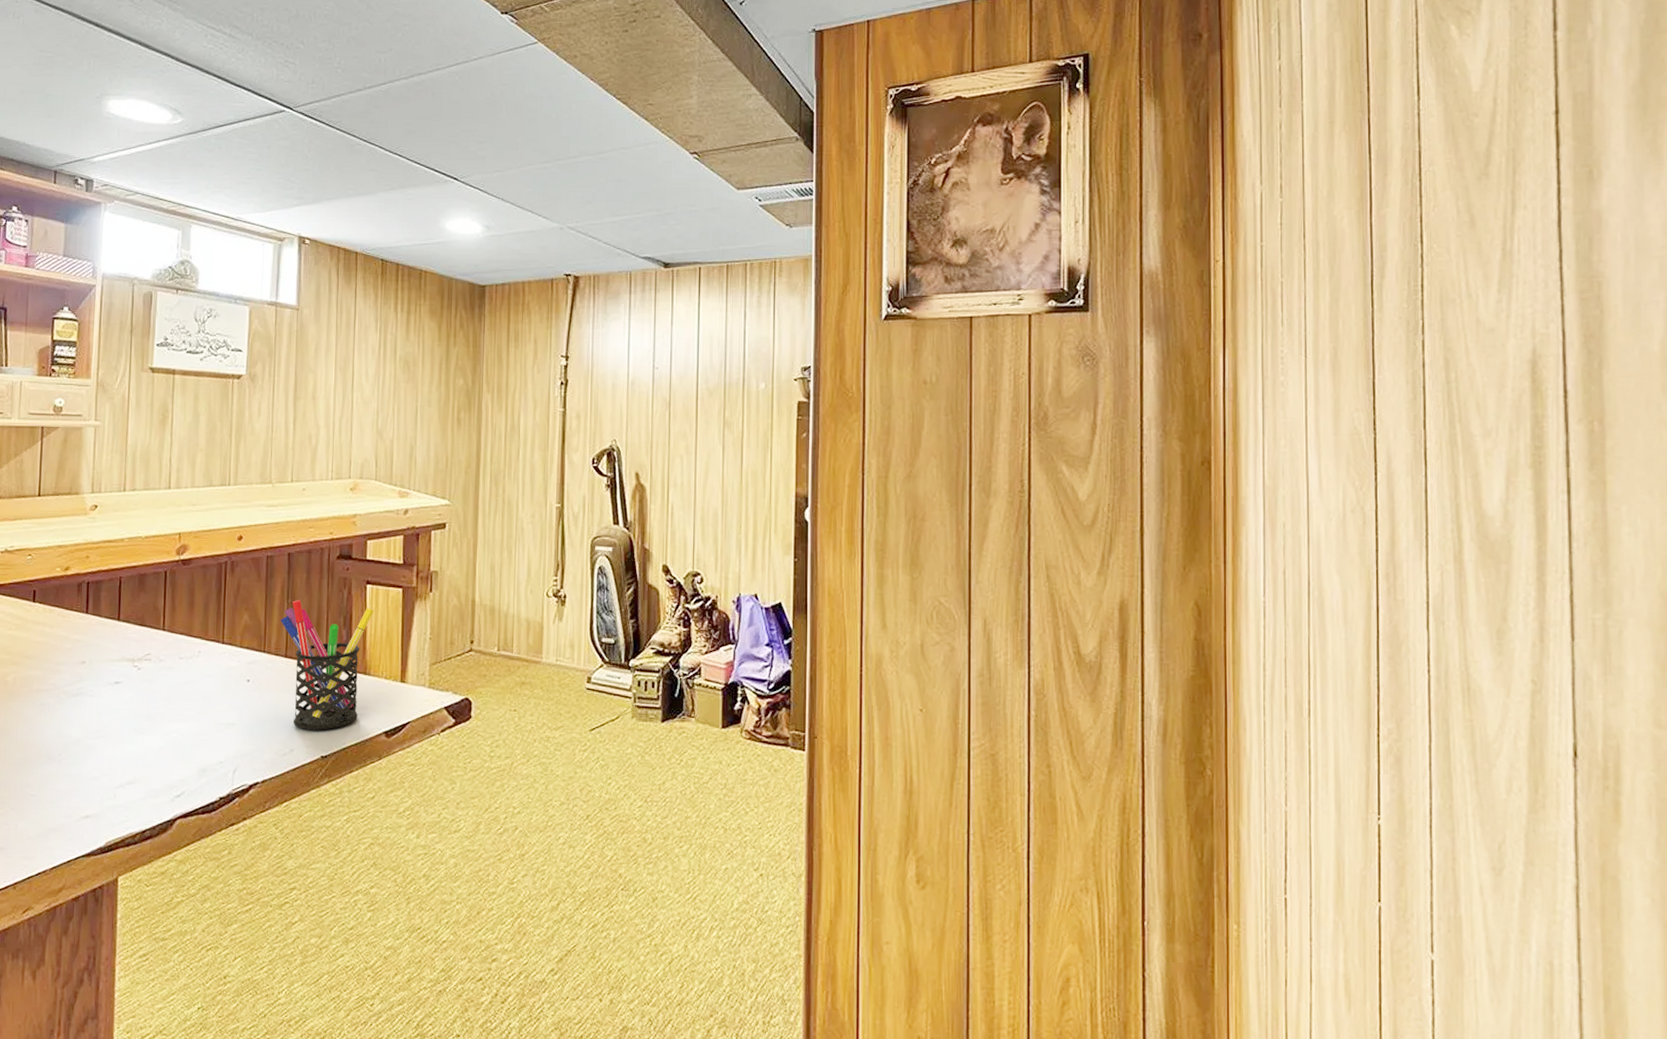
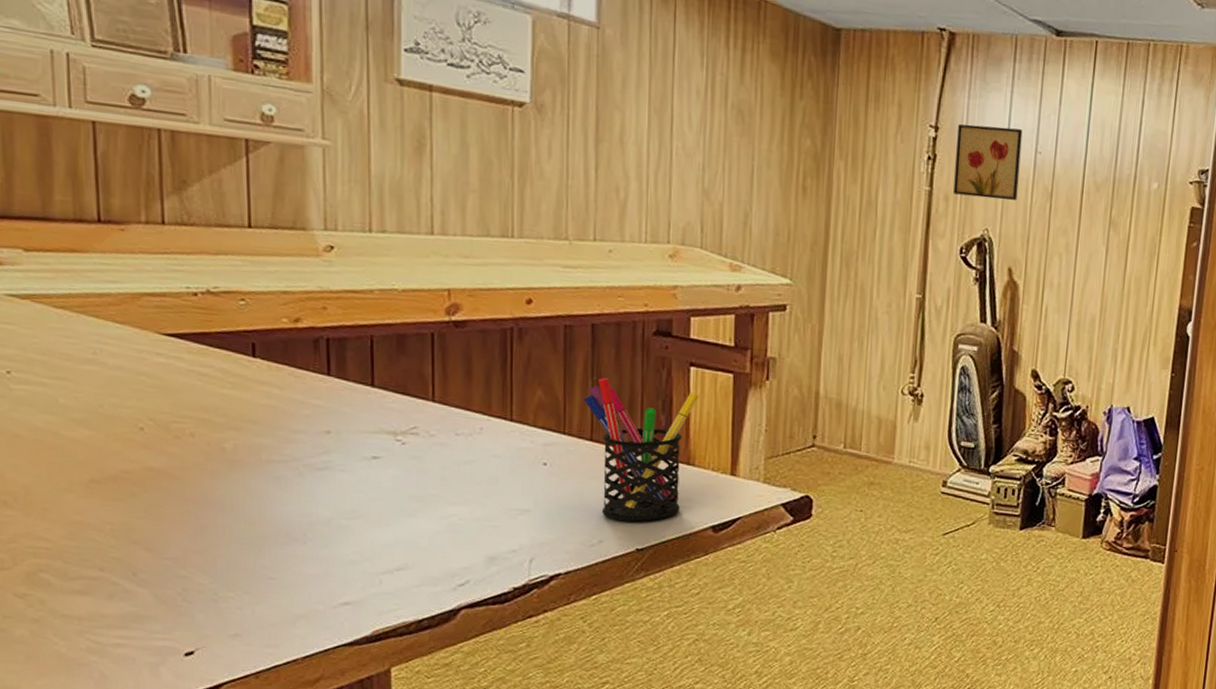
wall art: none [584,350,641,413] -> present [953,124,1023,201]

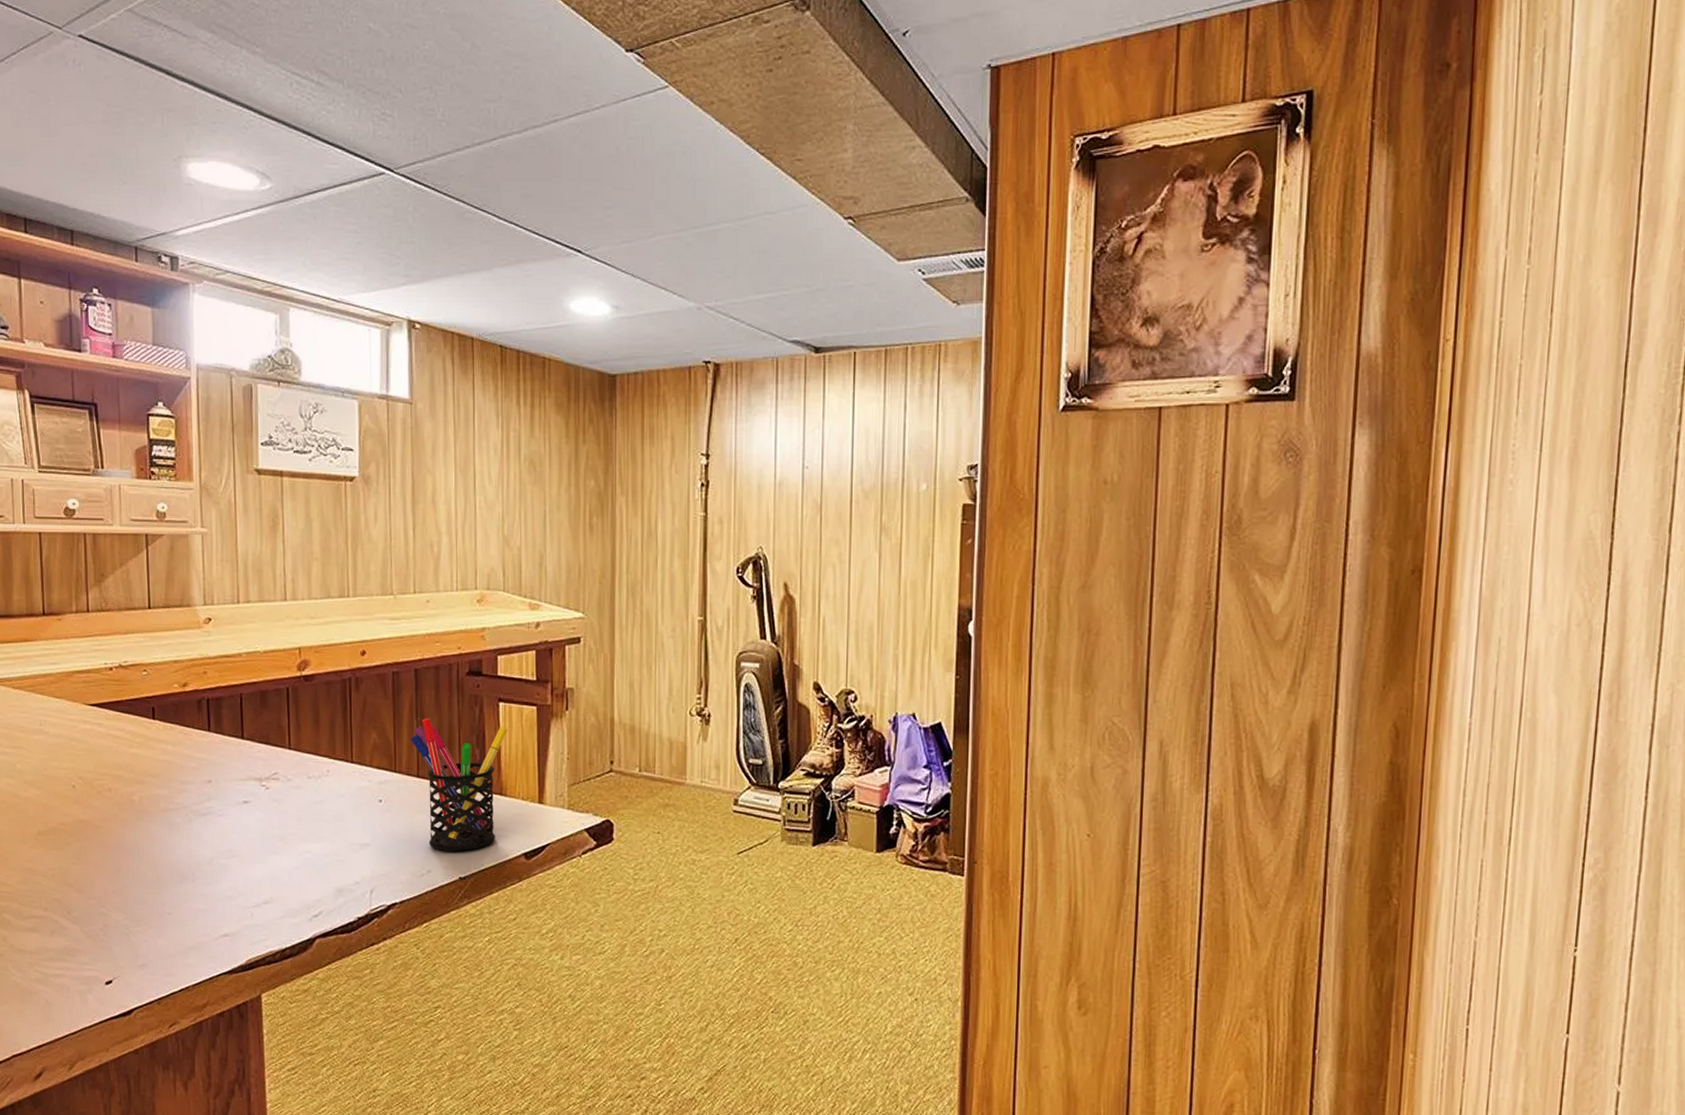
wall art: present [953,124,1023,201] -> none [727,447,789,517]

